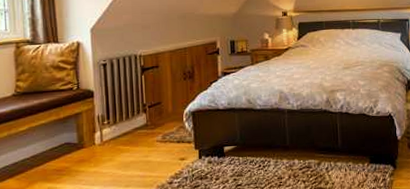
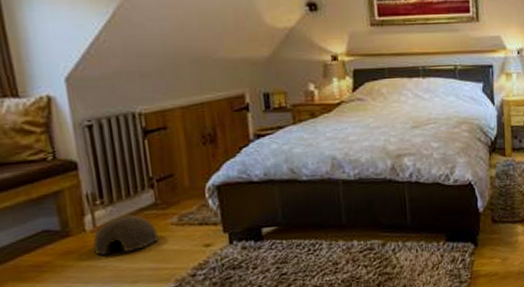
woven basket: none [100,132,148,165] -> present [93,214,160,257]

